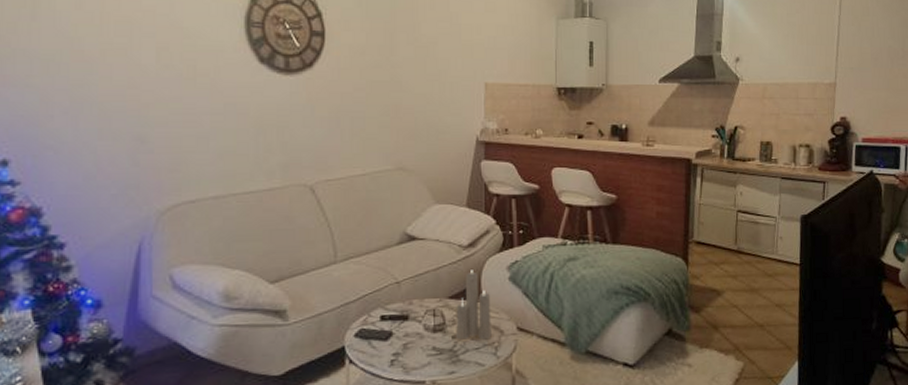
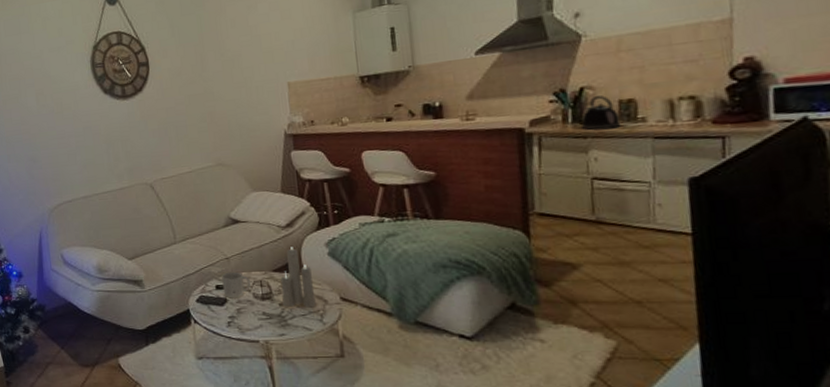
mug: none [389,298,423,332] -> present [222,271,251,298]
kettle: none [734,136,761,167] -> present [581,95,622,131]

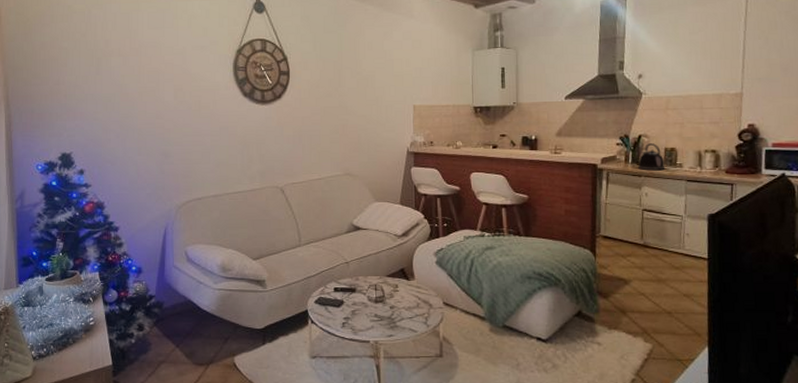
mug: present [222,271,251,298] -> none [340,275,367,301]
candle: present [280,247,316,308] -> none [392,254,422,311]

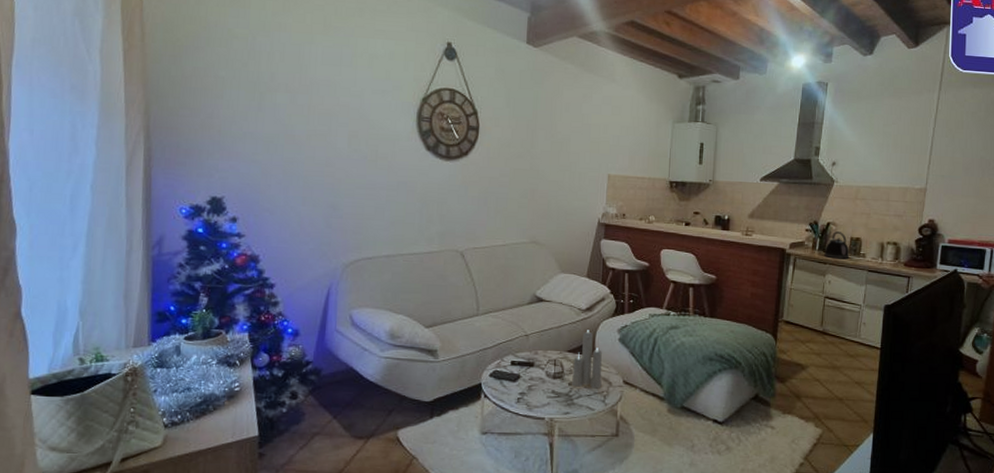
candle: none [392,254,422,311] -> present [571,330,602,389]

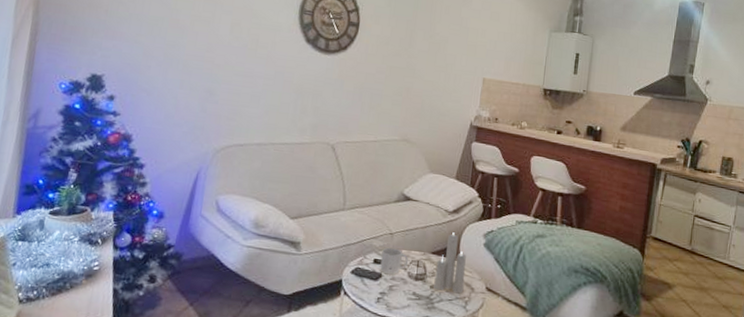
mug: none [518,349,546,375] -> present [380,247,409,275]
kettle: present [824,231,850,260] -> none [695,150,721,179]

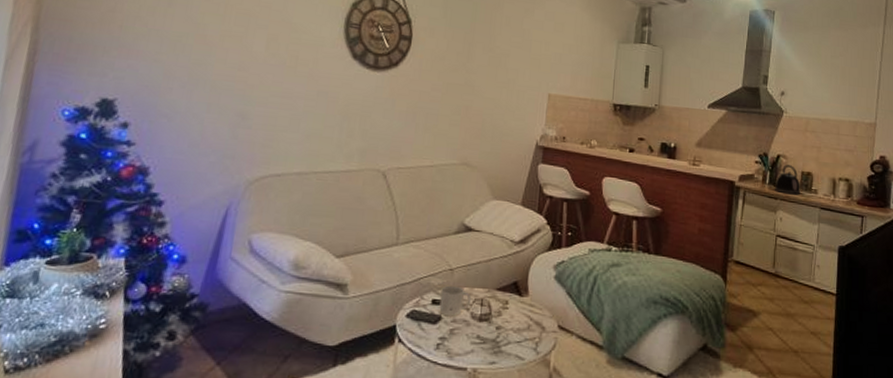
candle: present [432,232,466,294] -> none [498,265,535,334]
kettle: none [695,150,721,179] -> present [775,165,801,195]

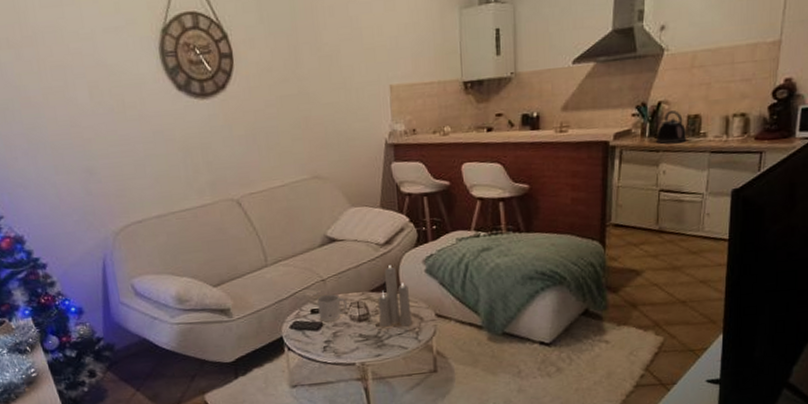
candle: none [498,265,535,334] -> present [377,265,412,329]

